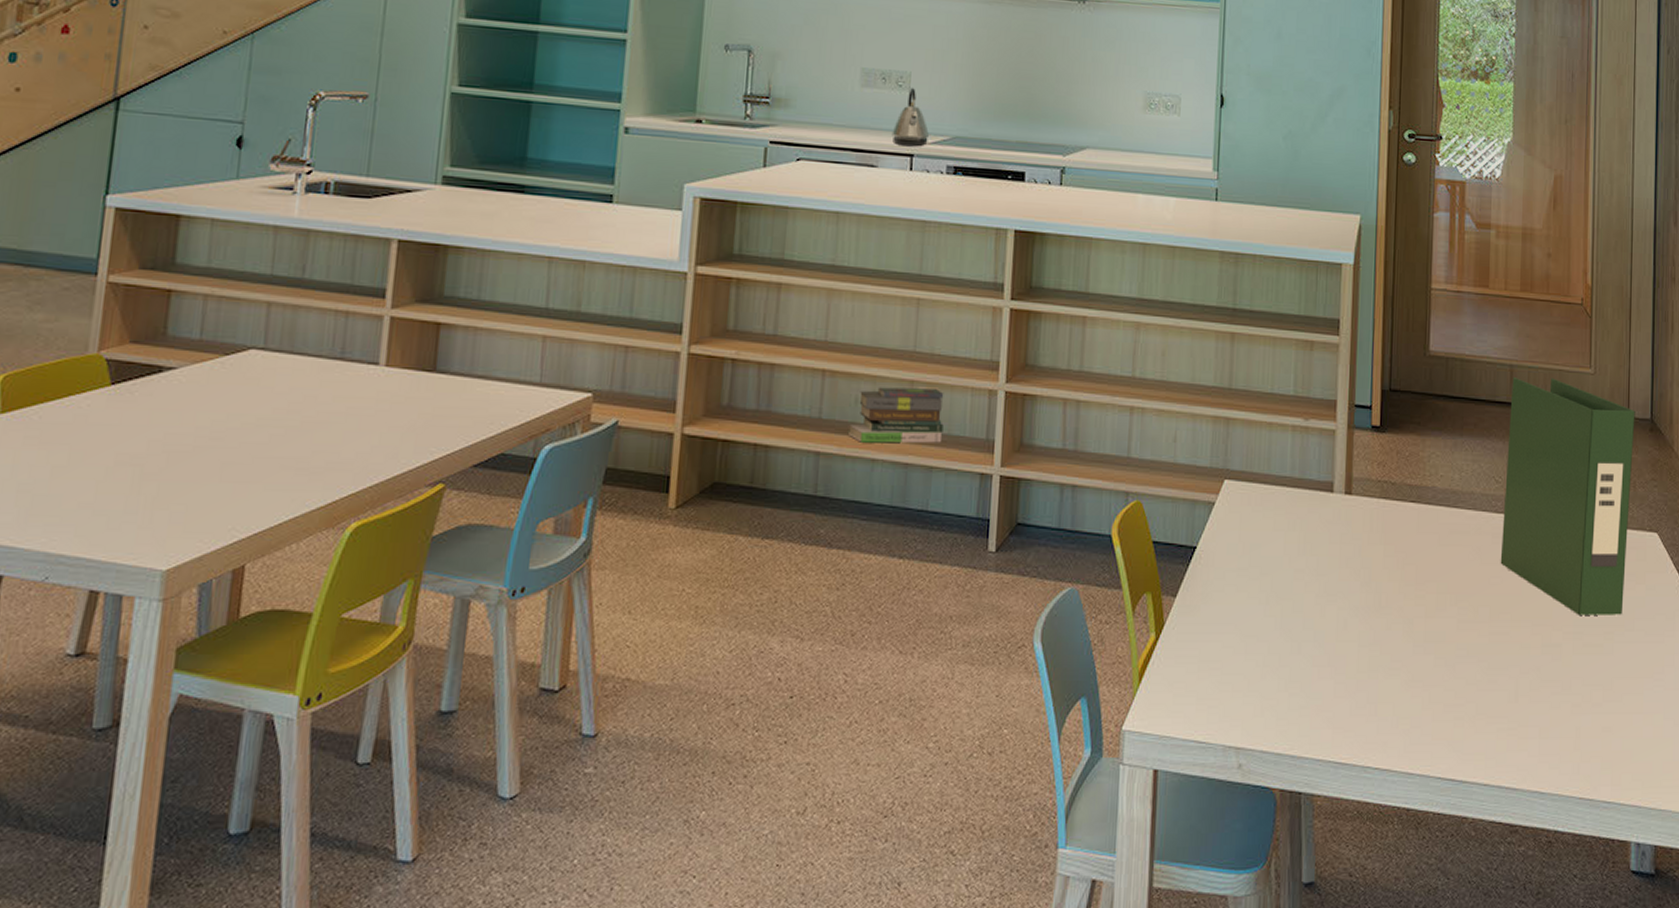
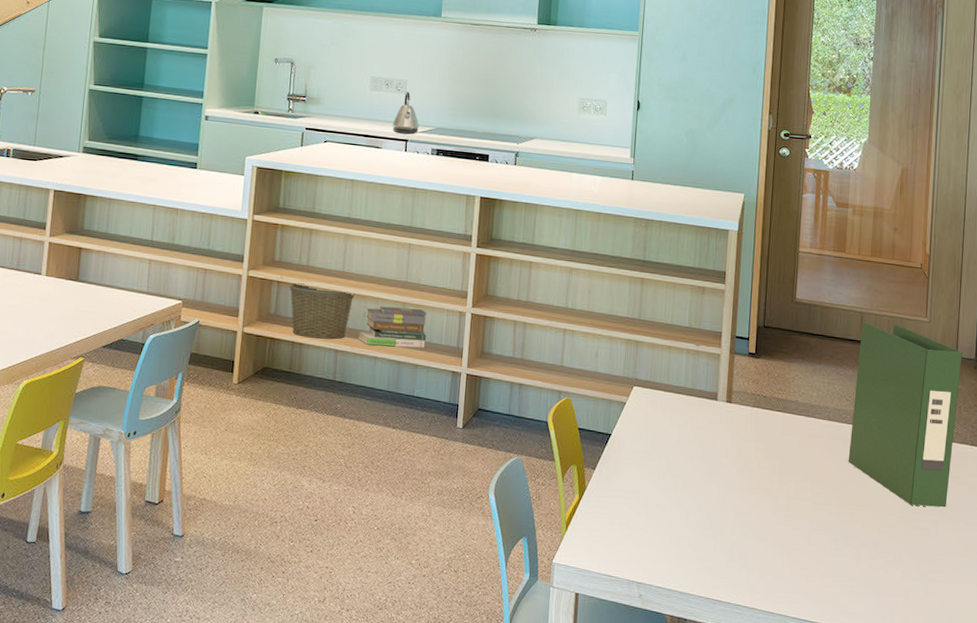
basket: none [749,360,842,438] -> present [289,283,355,339]

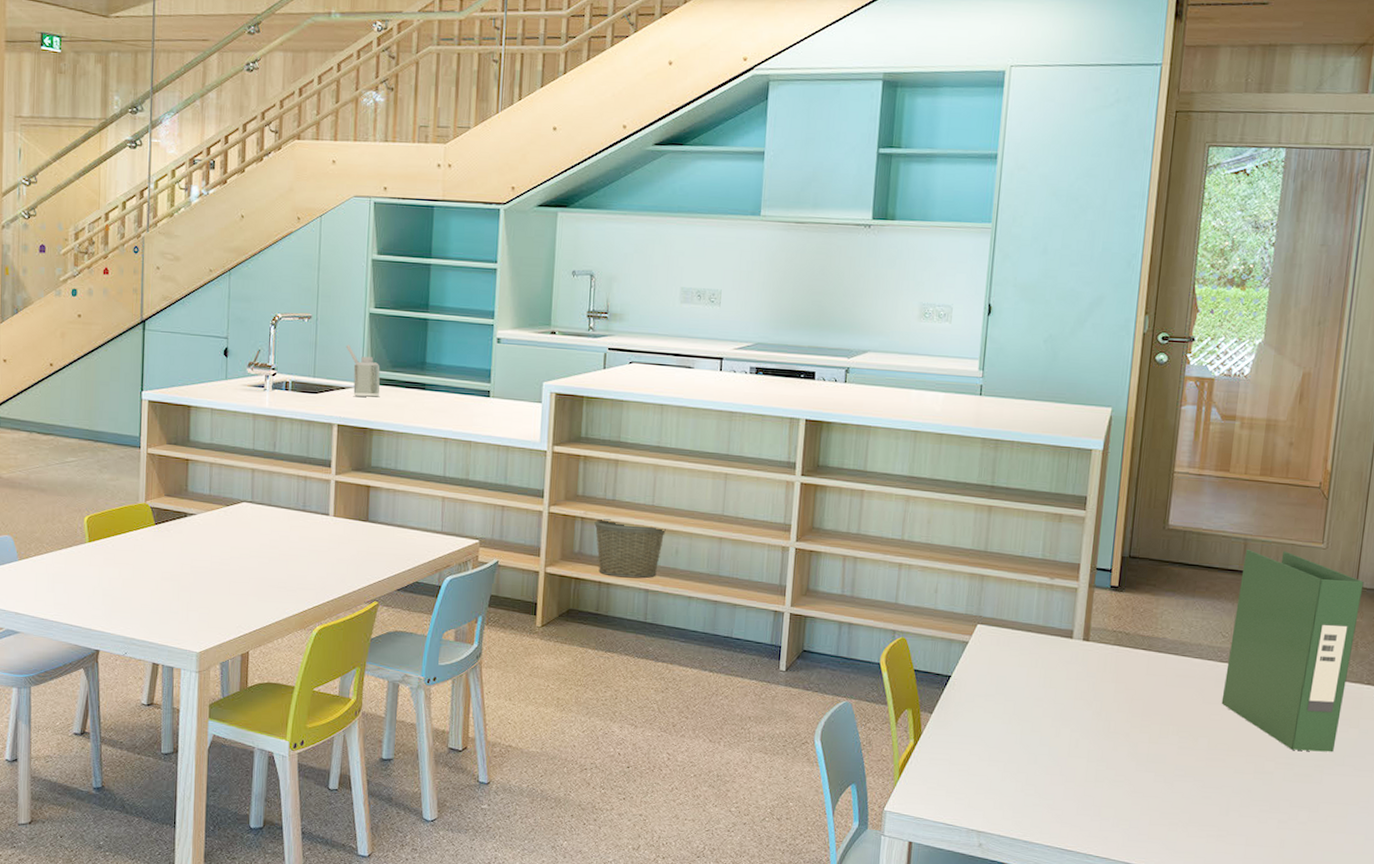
soap dispenser: none [65,117,97,166] -> present [346,344,380,398]
books: present [358,306,427,348] -> none [671,542,746,587]
kettle: present [392,91,420,135] -> none [705,302,737,352]

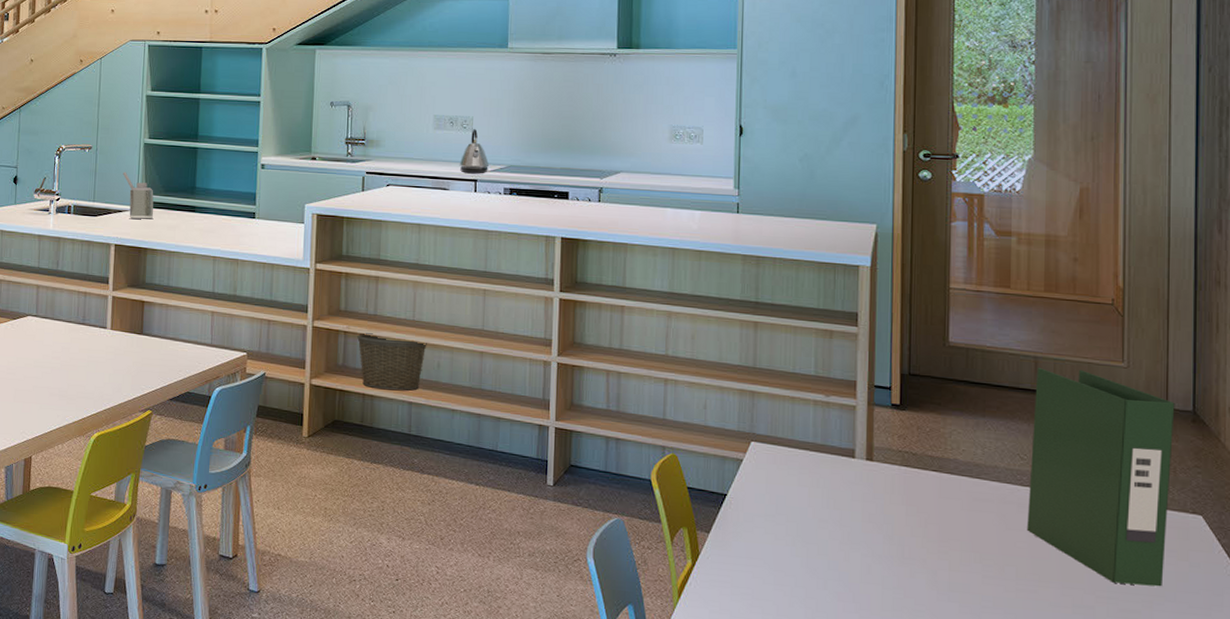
kettle: none [705,302,737,352] -> present [459,128,490,174]

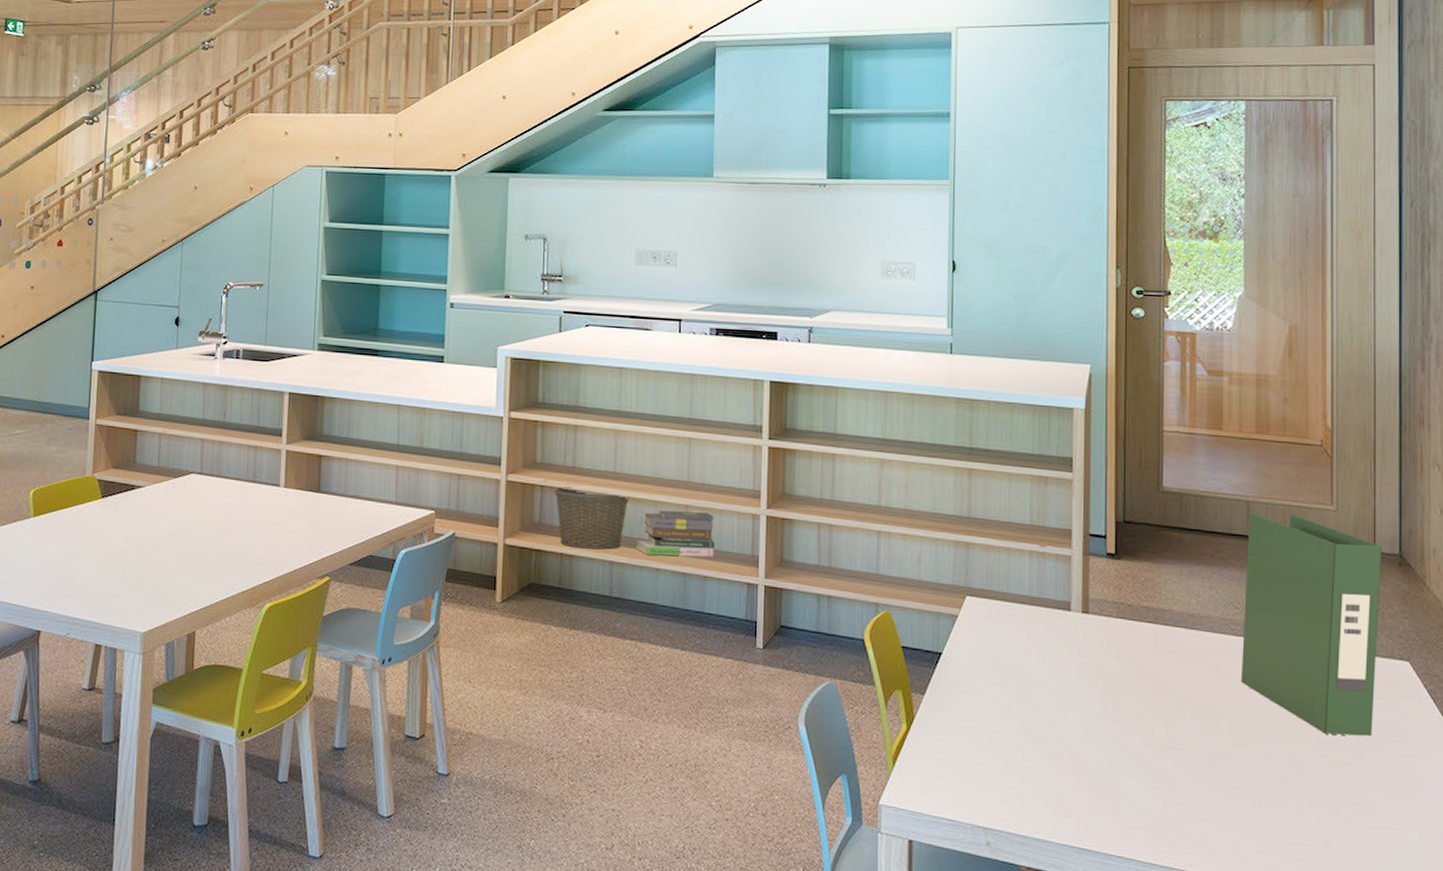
soap dispenser: present [122,171,154,220] -> none [297,311,332,365]
books: none [434,356,508,400] -> present [636,510,715,557]
kettle: present [459,128,490,174] -> none [662,263,695,313]

